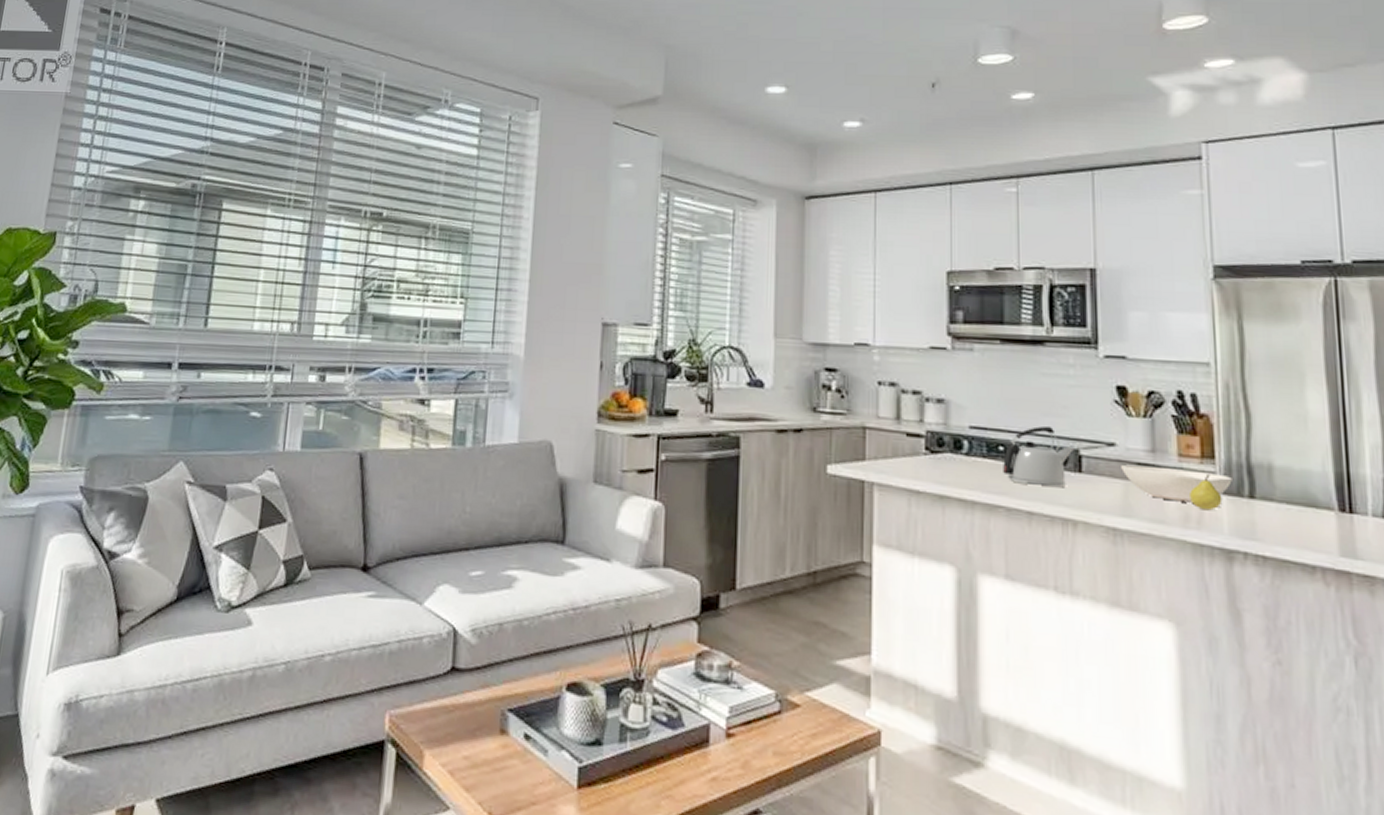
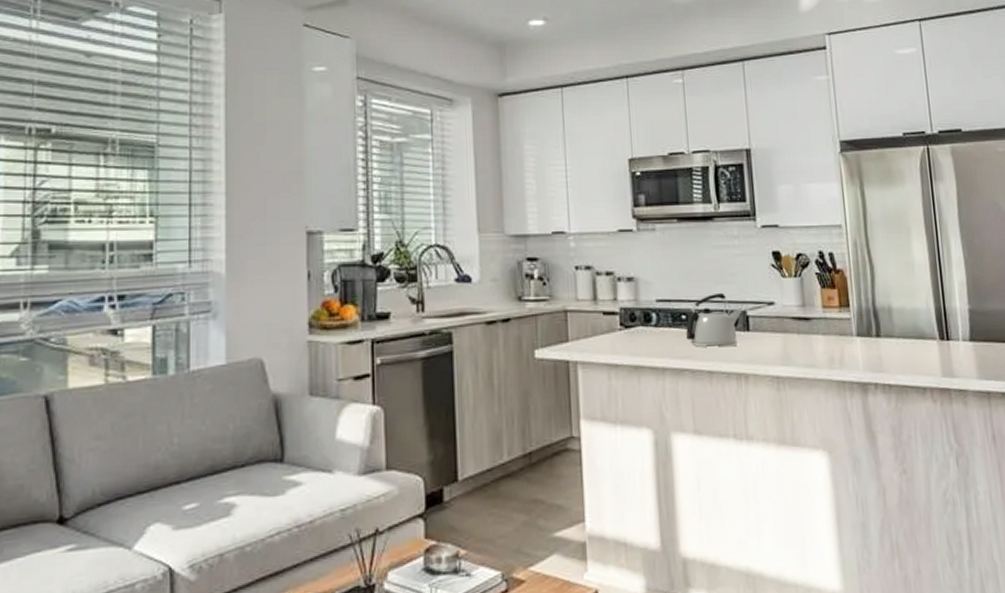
bowl: present [1121,464,1232,503] -> none [780,318,863,347]
fruit: present [1190,475,1223,511] -> none [832,321,857,352]

